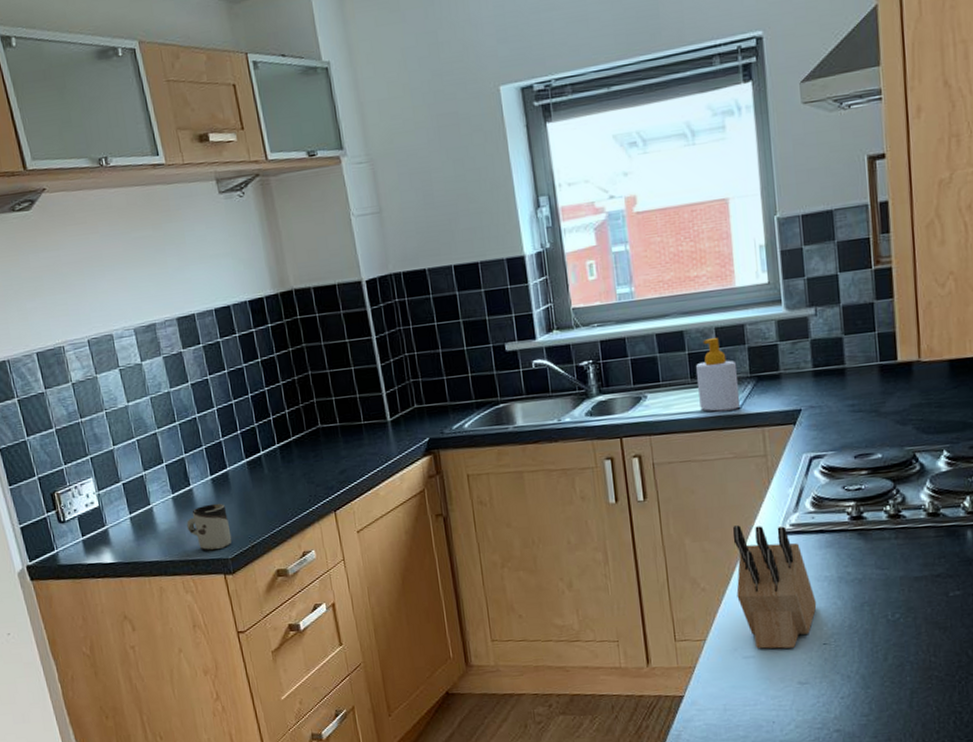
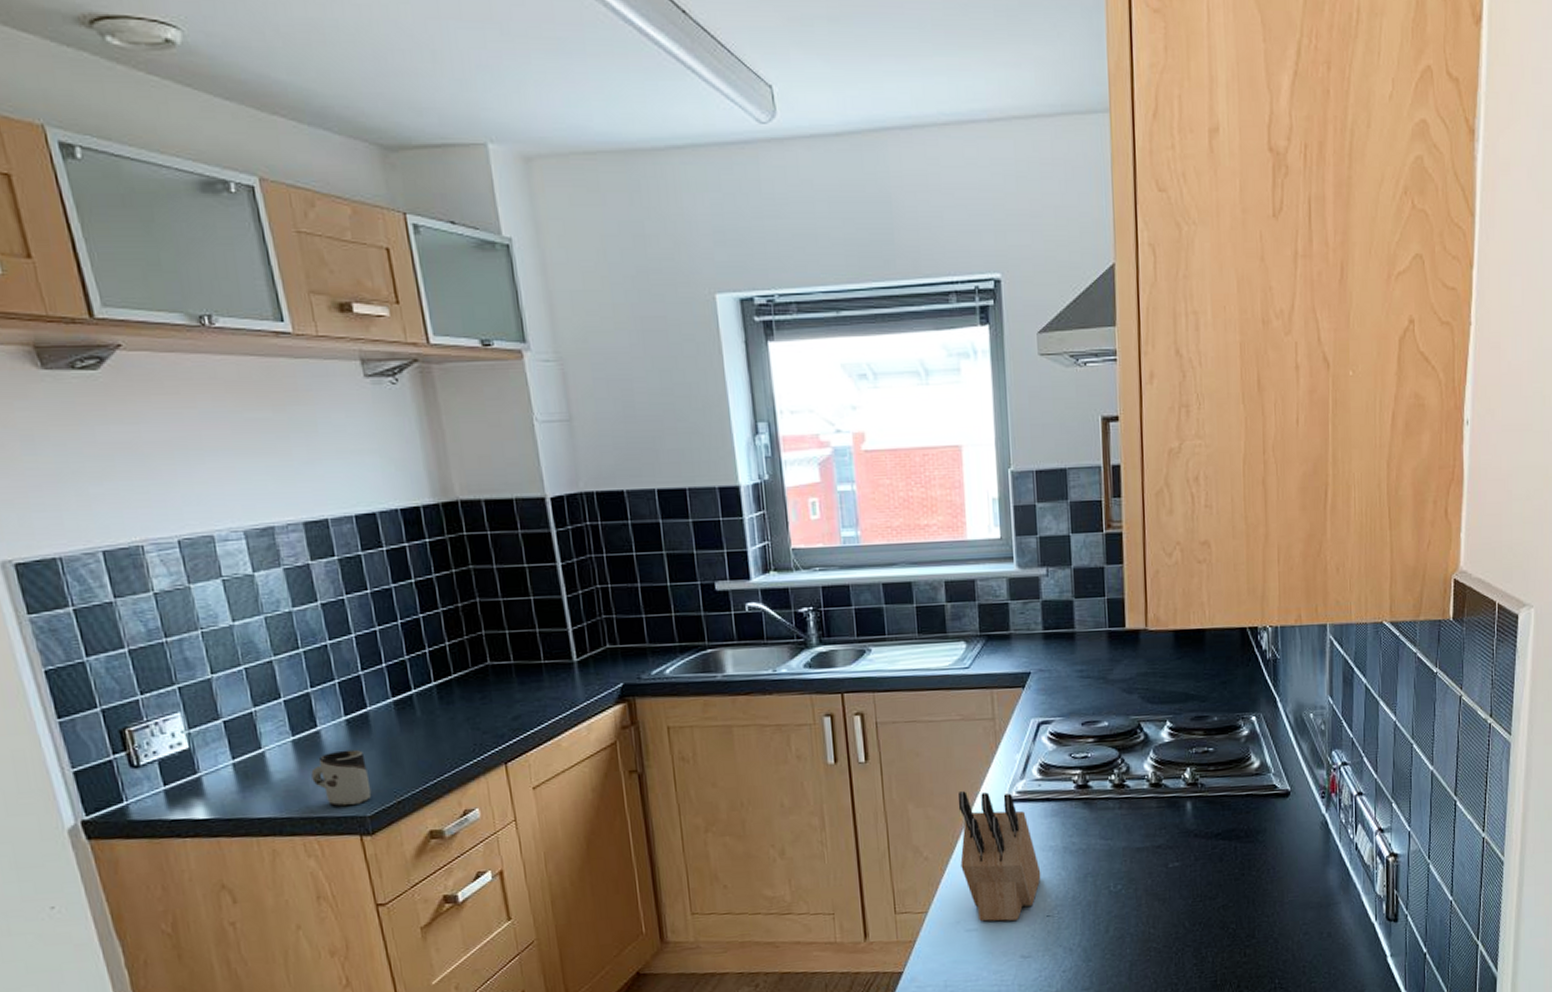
soap bottle: present [696,338,741,412] -> none [924,592,970,670]

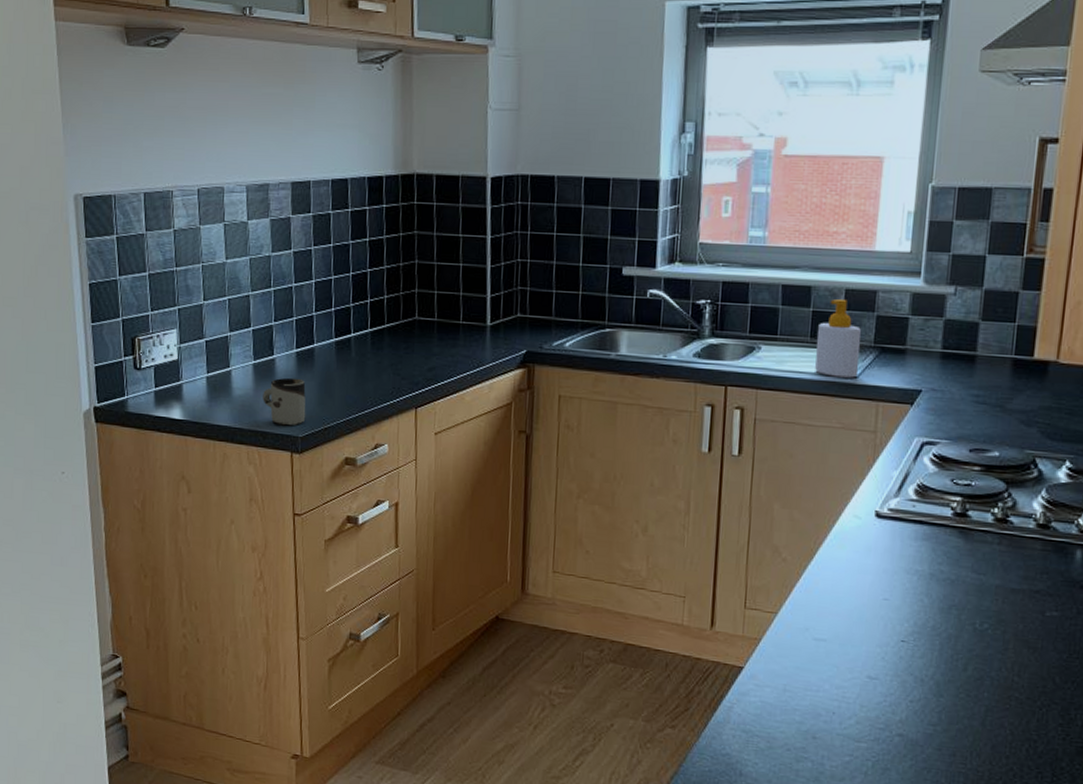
soap bottle: none [924,592,970,670] -> present [815,299,862,378]
knife block: present [958,791,1041,922] -> none [818,499,902,639]

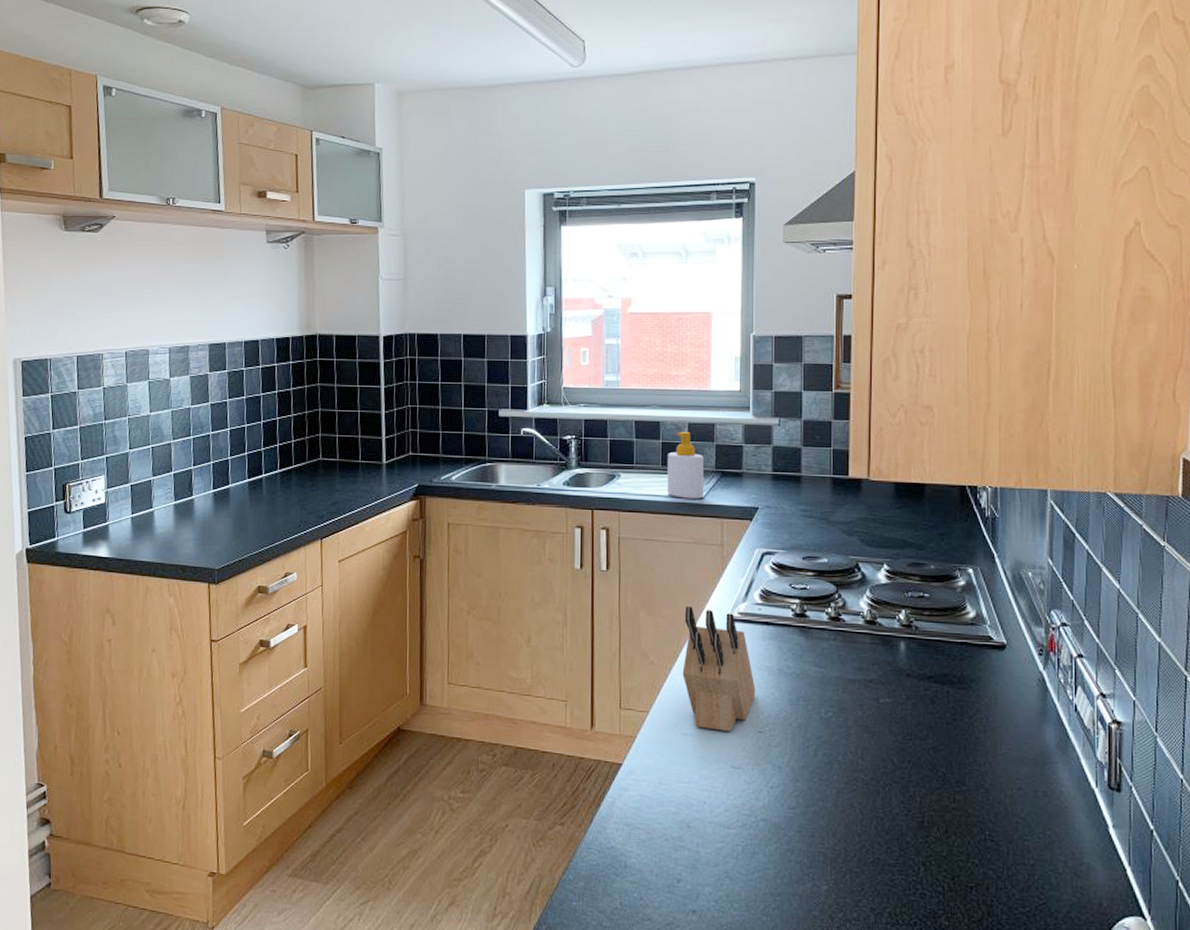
cup: present [263,377,306,426] -> none [182,515,222,559]
knife block: none [818,499,902,639] -> present [682,606,756,731]

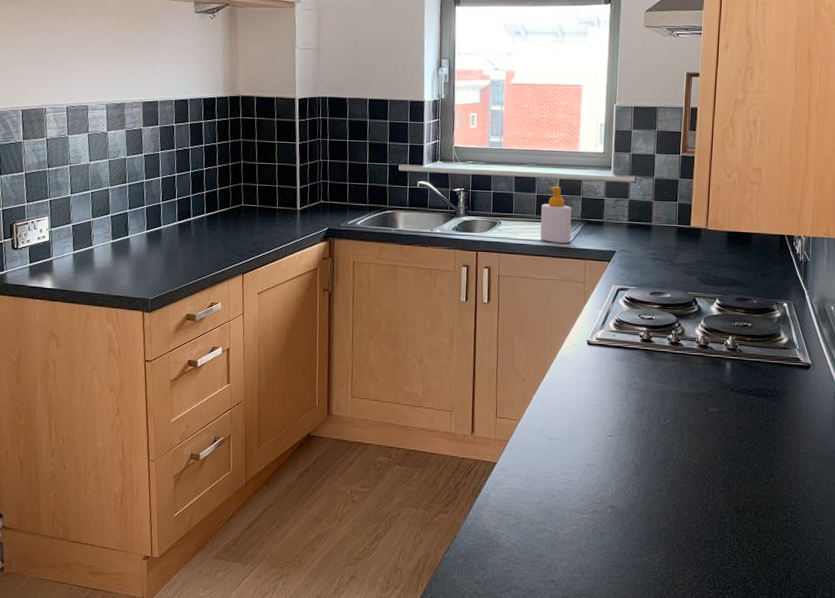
knife block: present [682,606,756,731] -> none [548,333,609,436]

